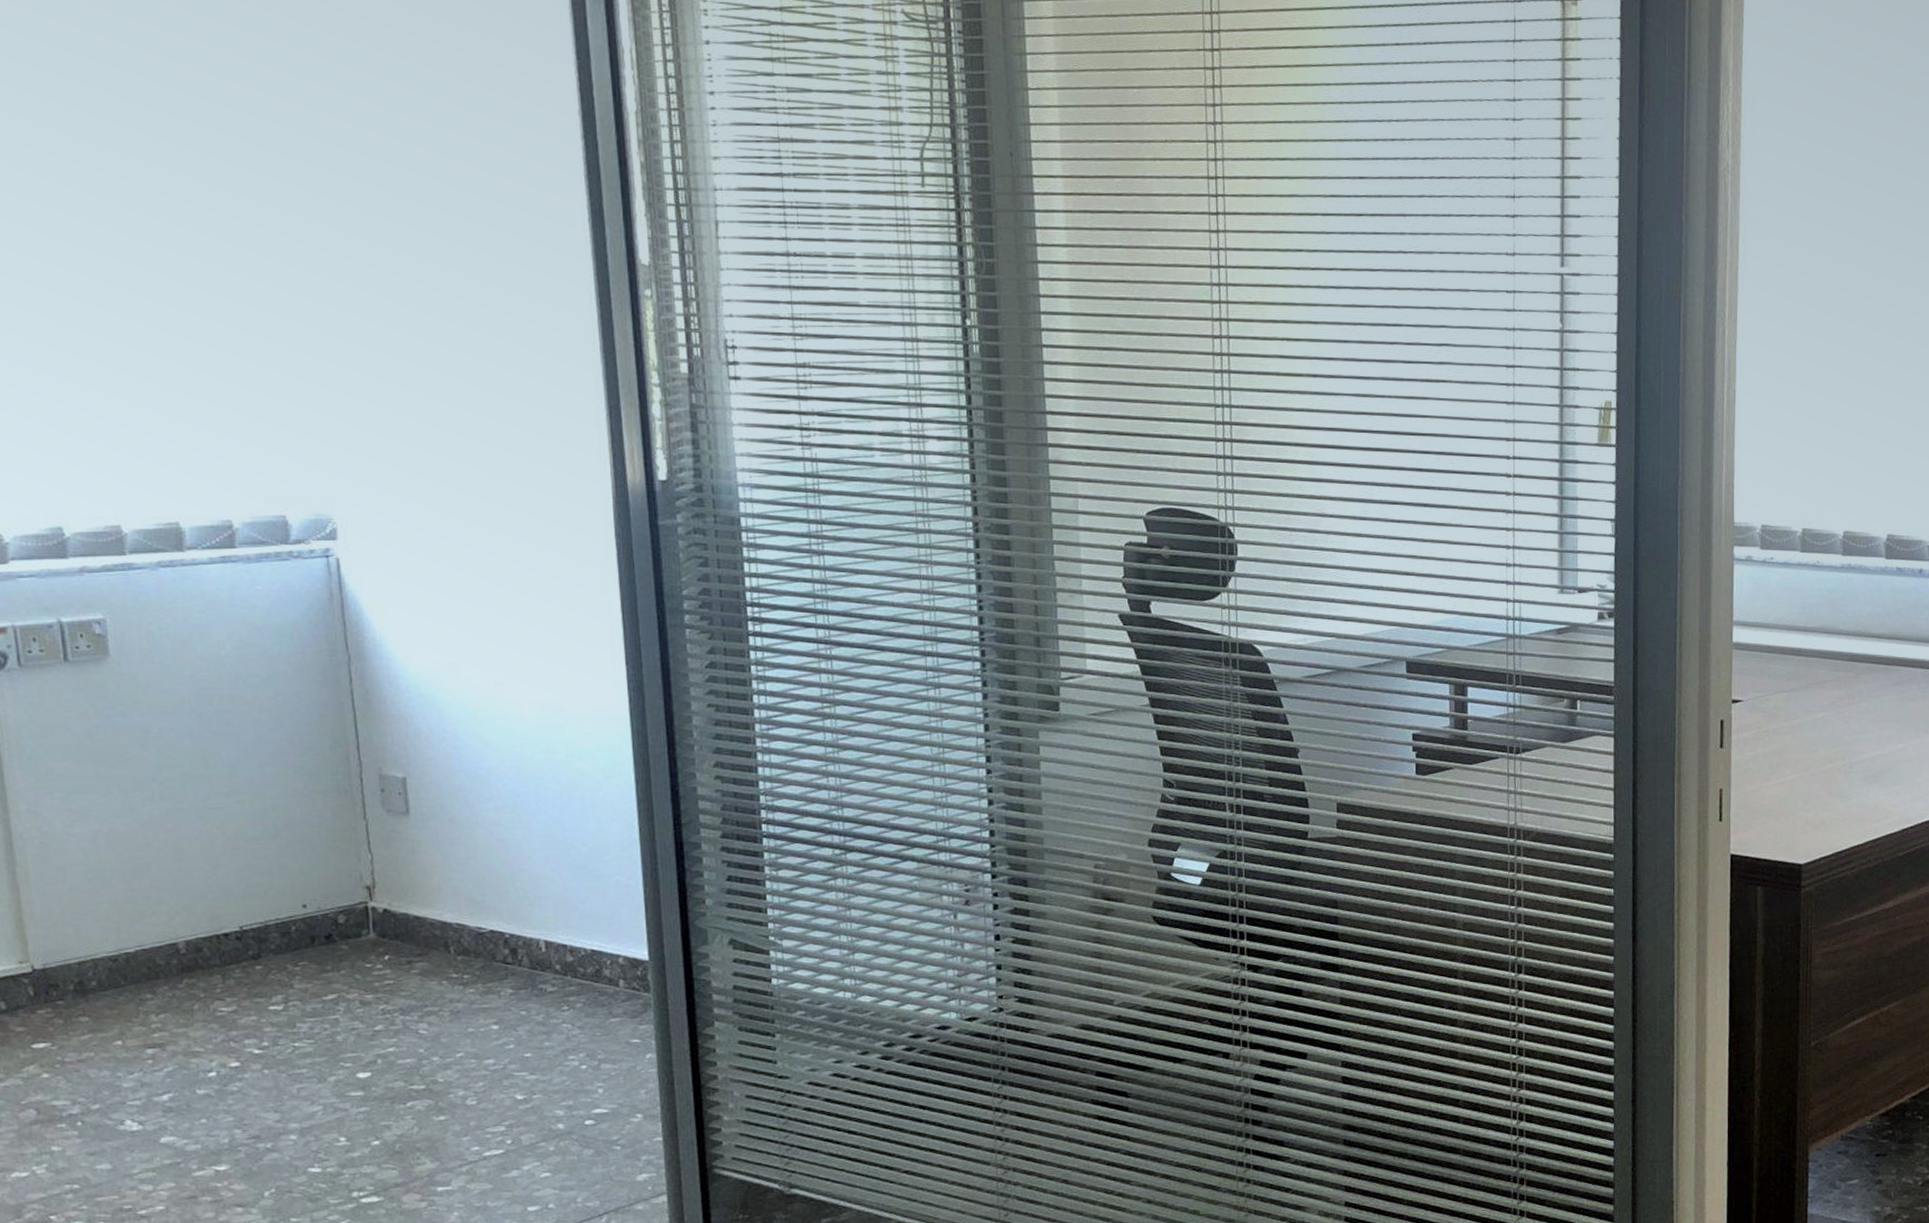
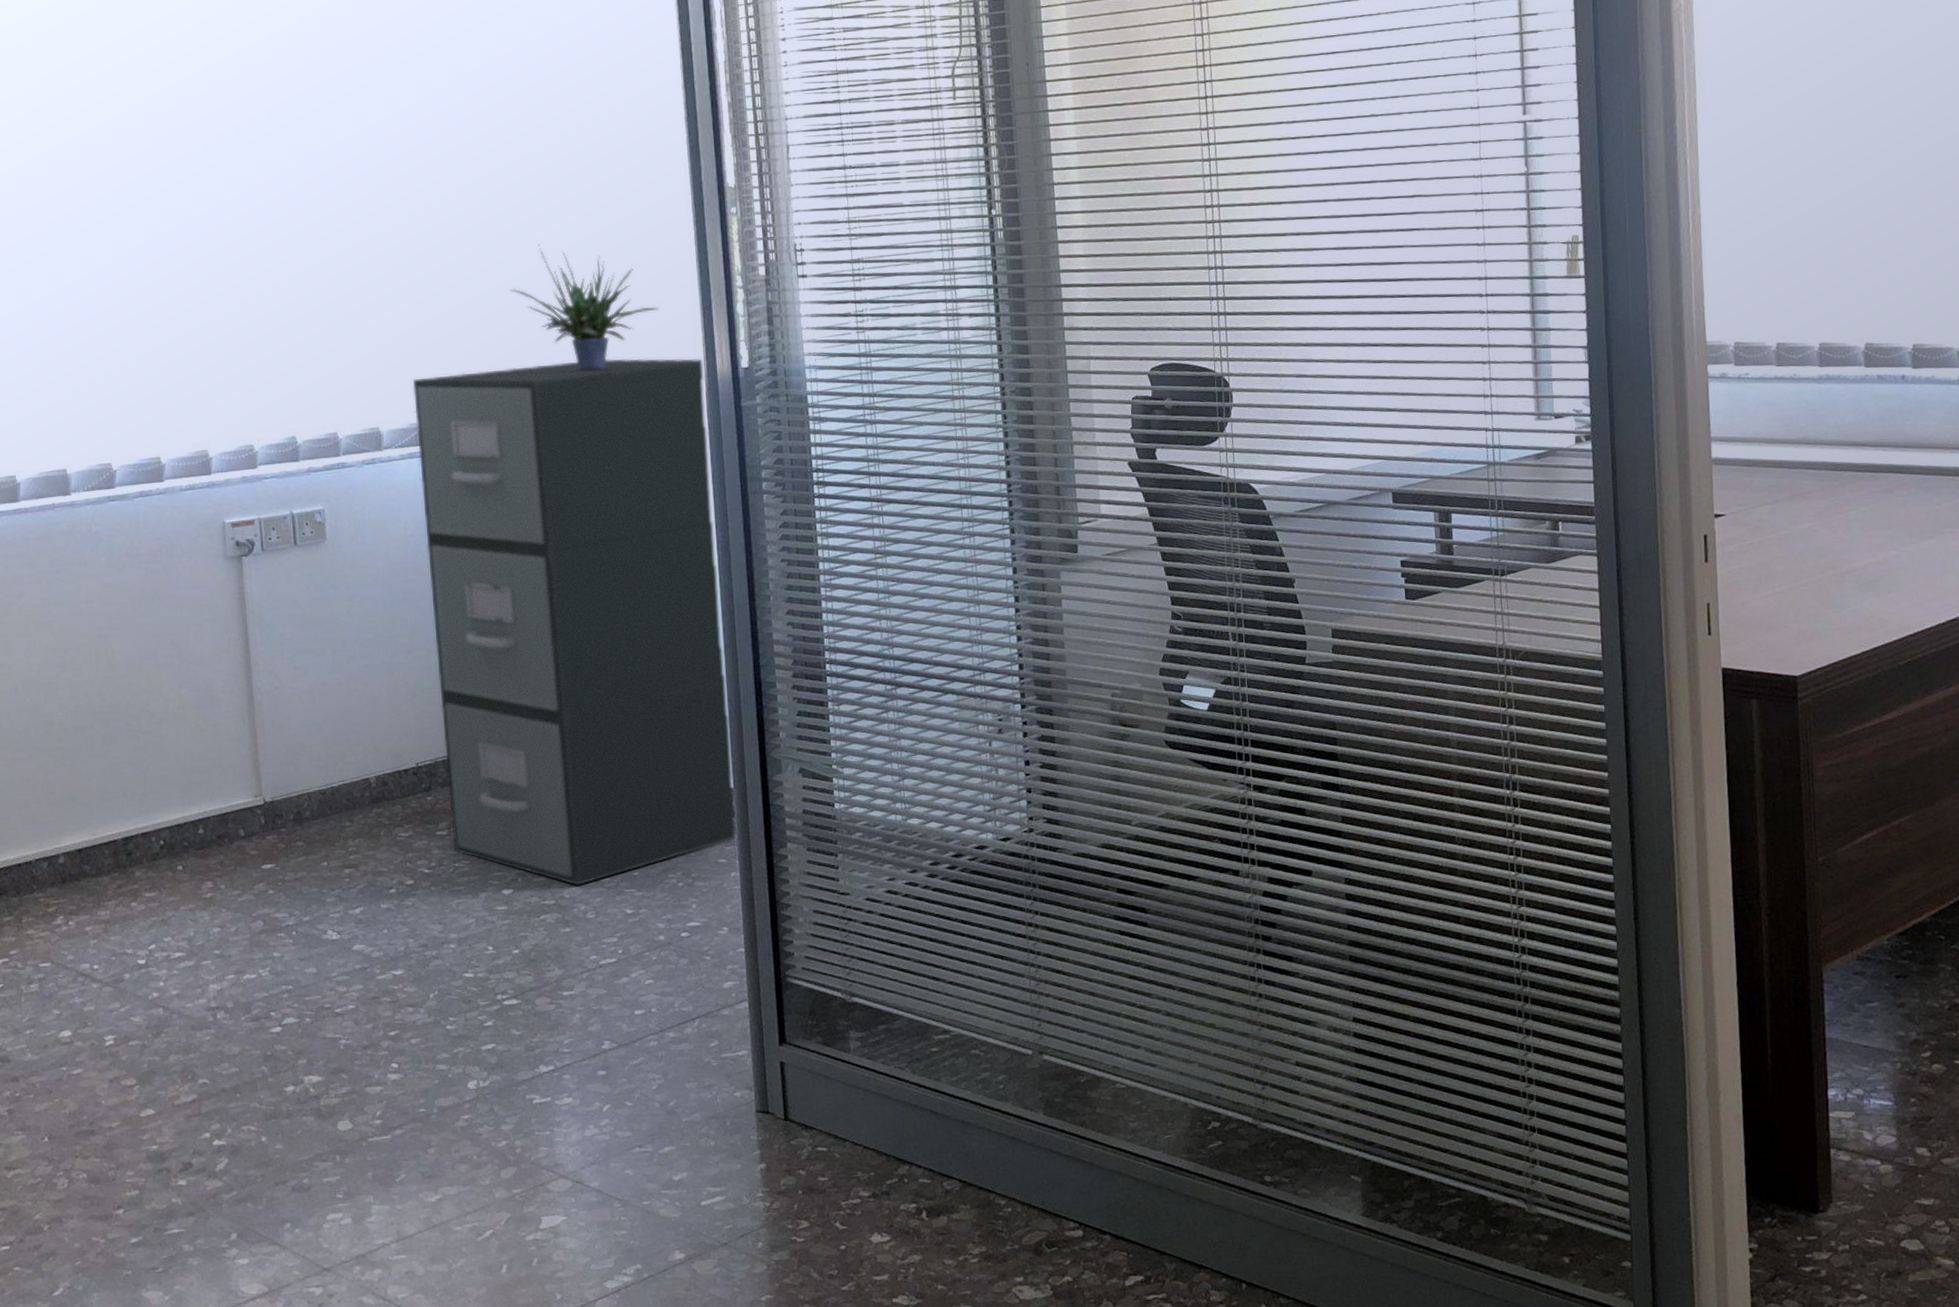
filing cabinet: none [224,459,652,1069] -> present [412,358,736,886]
potted plant: none [354,313,554,471] -> present [510,244,660,371]

